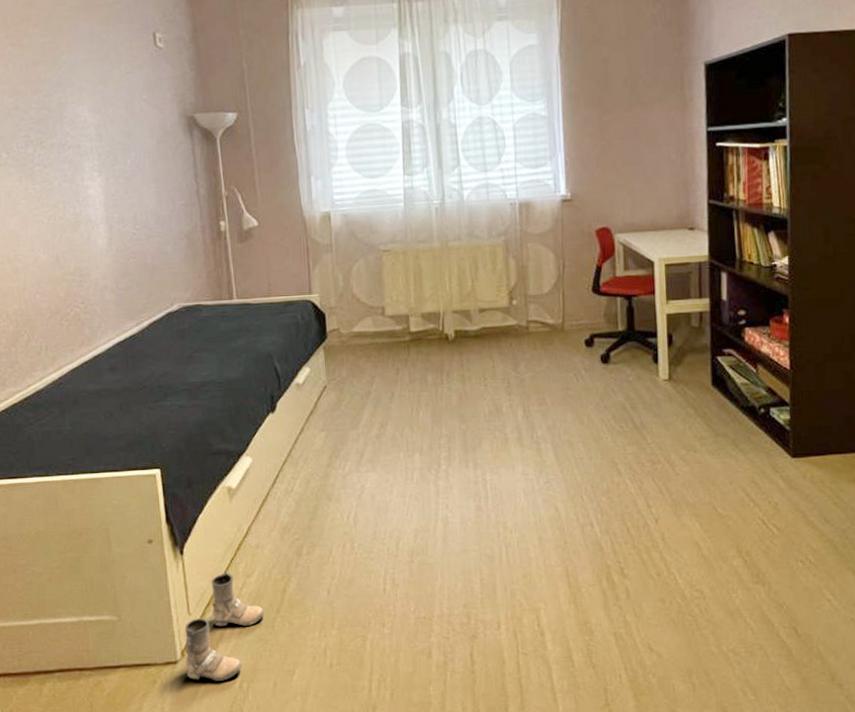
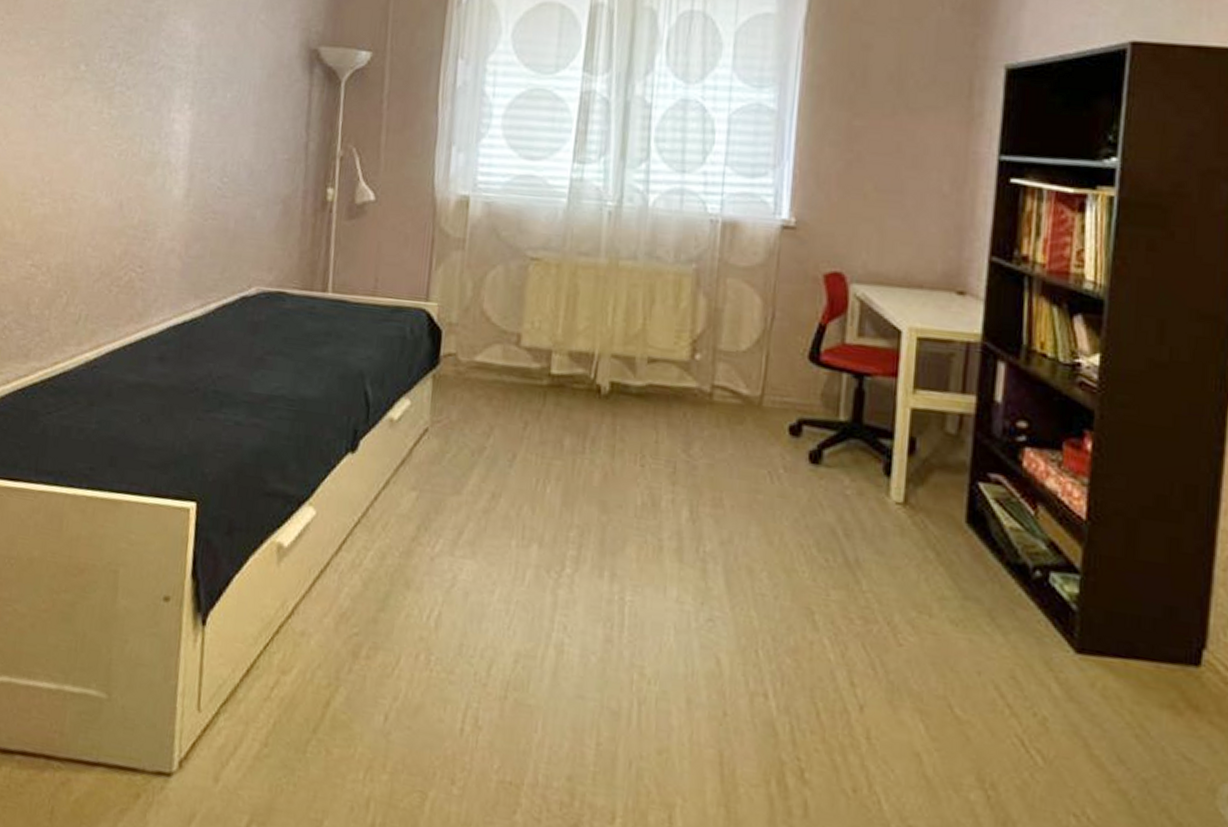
boots: present [184,572,265,681] -> none [181,661,297,815]

